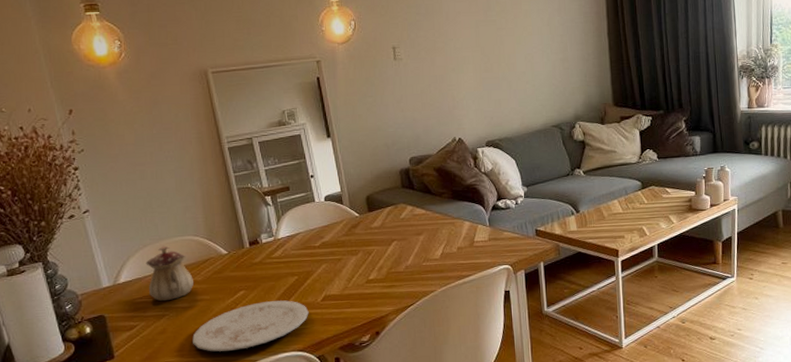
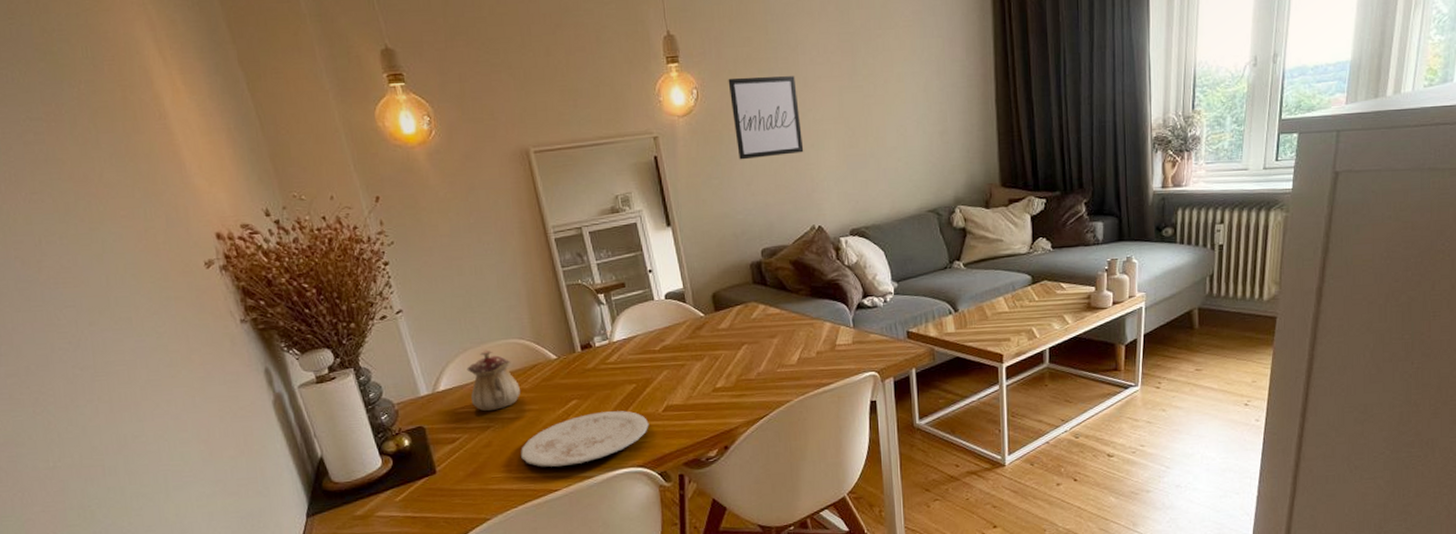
wall art: none [381,11,446,81] -> present [728,76,804,160]

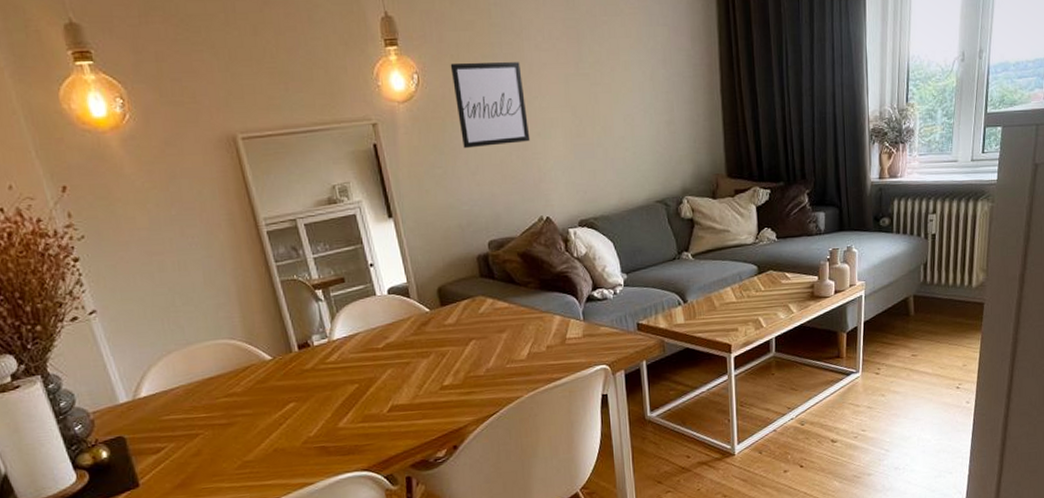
teapot: present [467,350,520,412] -> none [171,351,232,418]
plate: present [521,411,649,467] -> none [234,412,373,475]

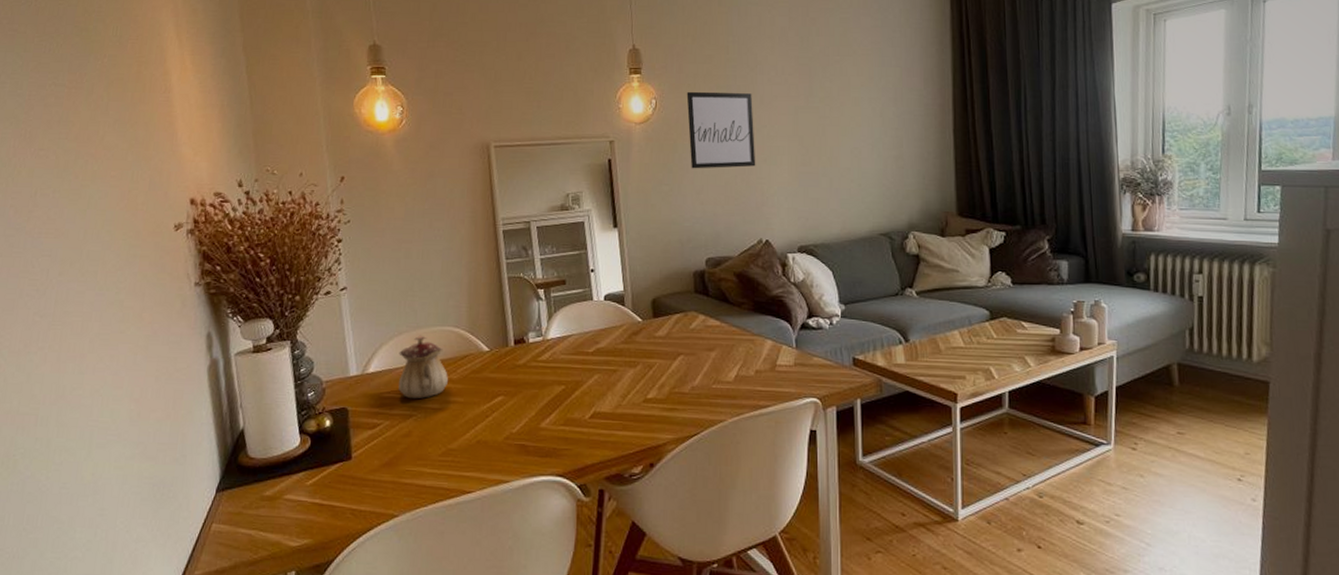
teapot: none [171,351,232,418] -> present [398,335,448,399]

